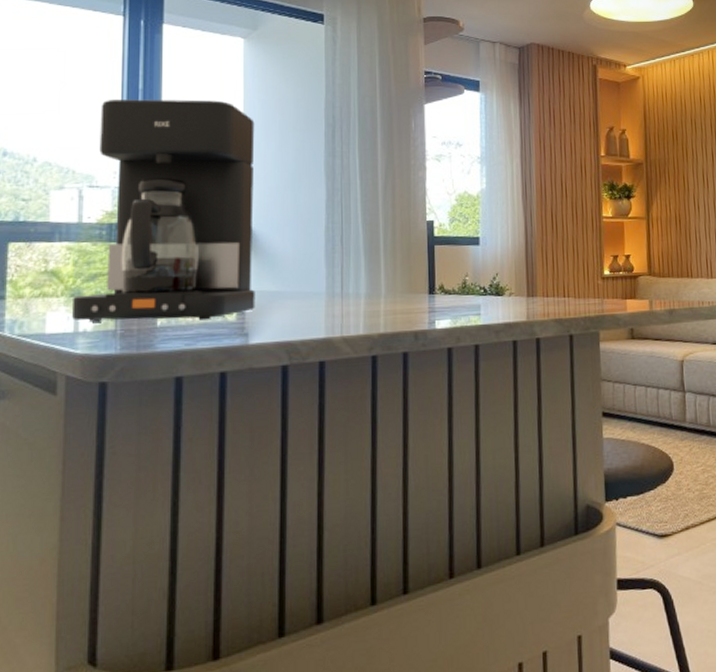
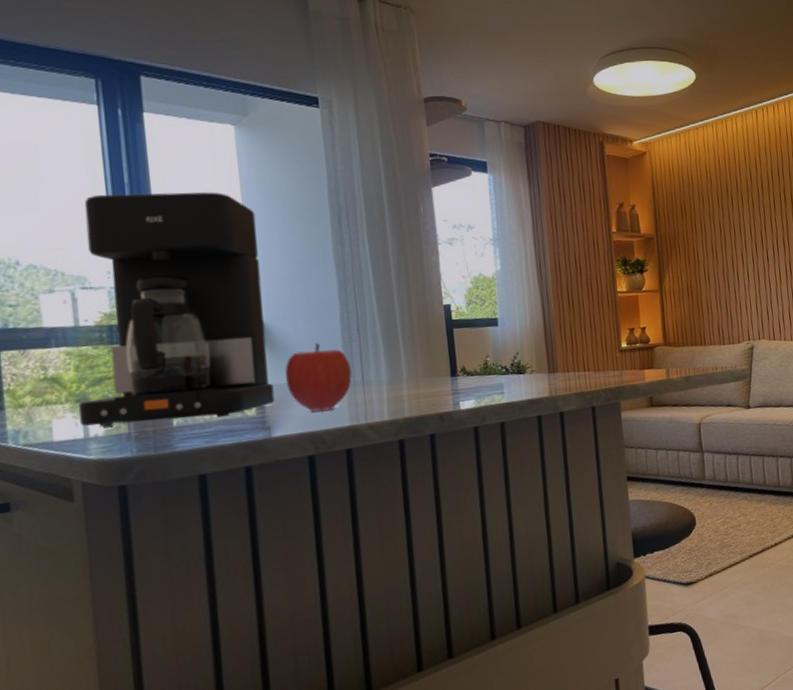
fruit: none [267,252,331,321] -> present [285,343,352,412]

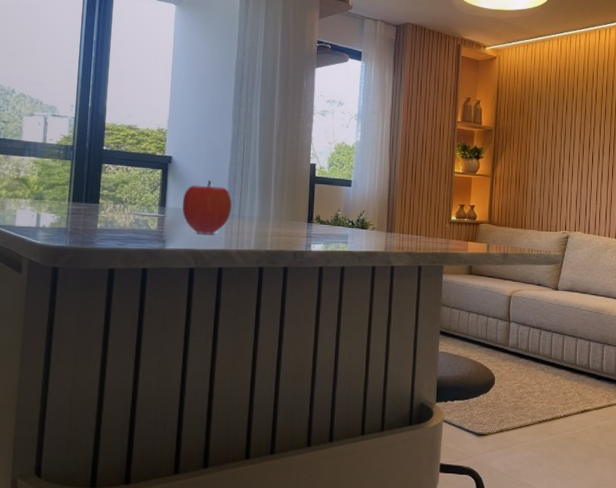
coffee maker: present [78,192,275,427] -> none [34,47,180,227]

